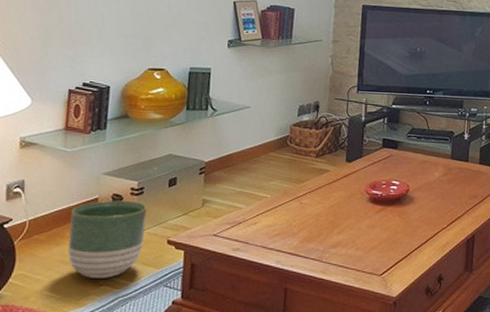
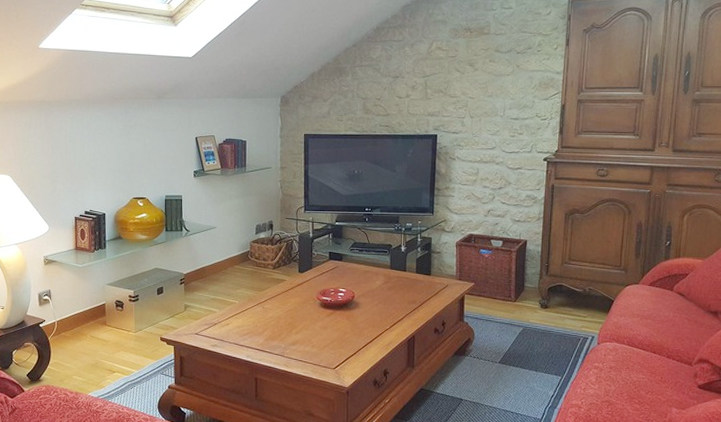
planter: present [68,200,148,278] -> none [86,305,143,367]

